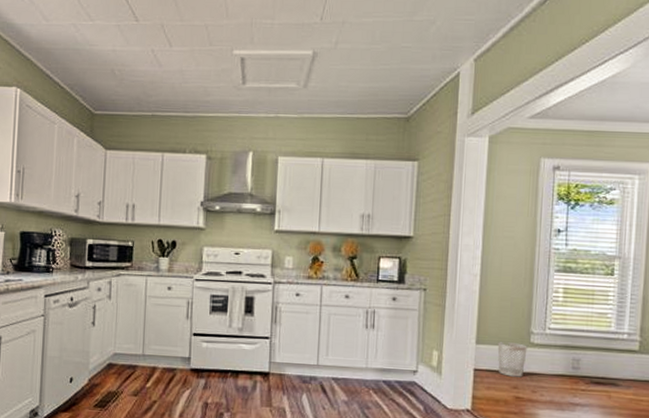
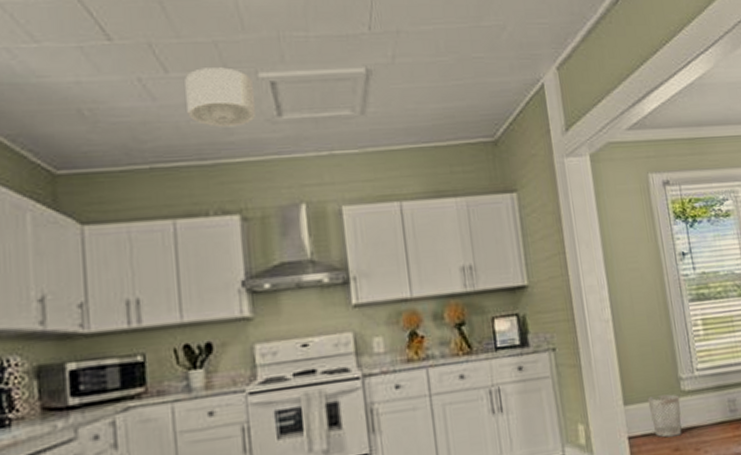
ceiling light: none [181,44,229,90] -> present [185,67,257,128]

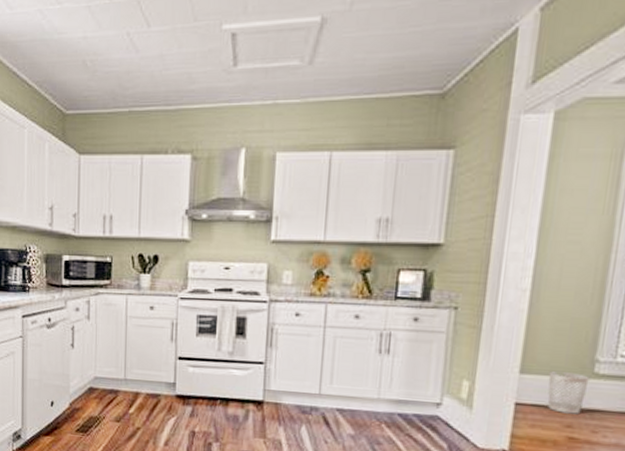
ceiling light: present [185,67,257,128] -> none [161,20,217,77]

